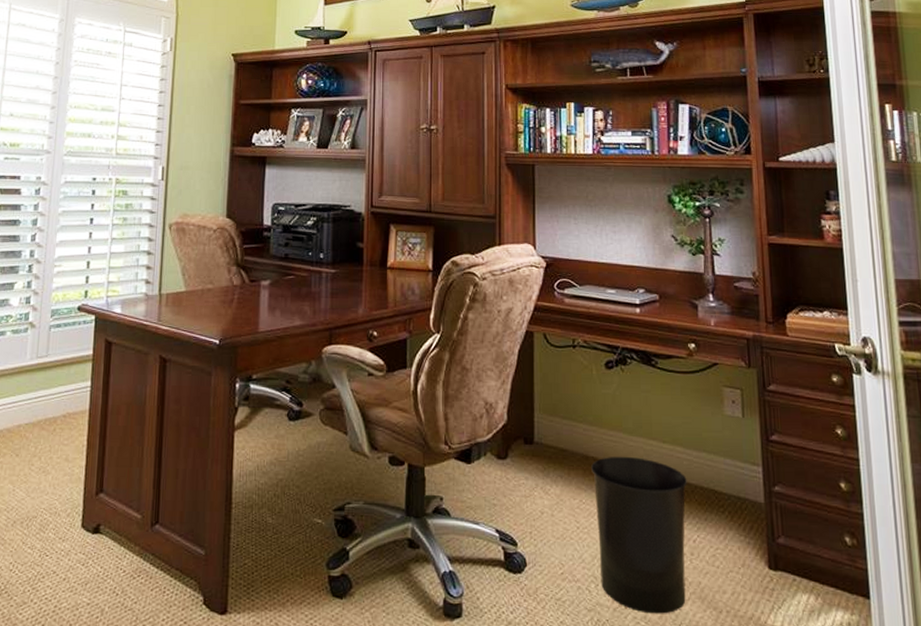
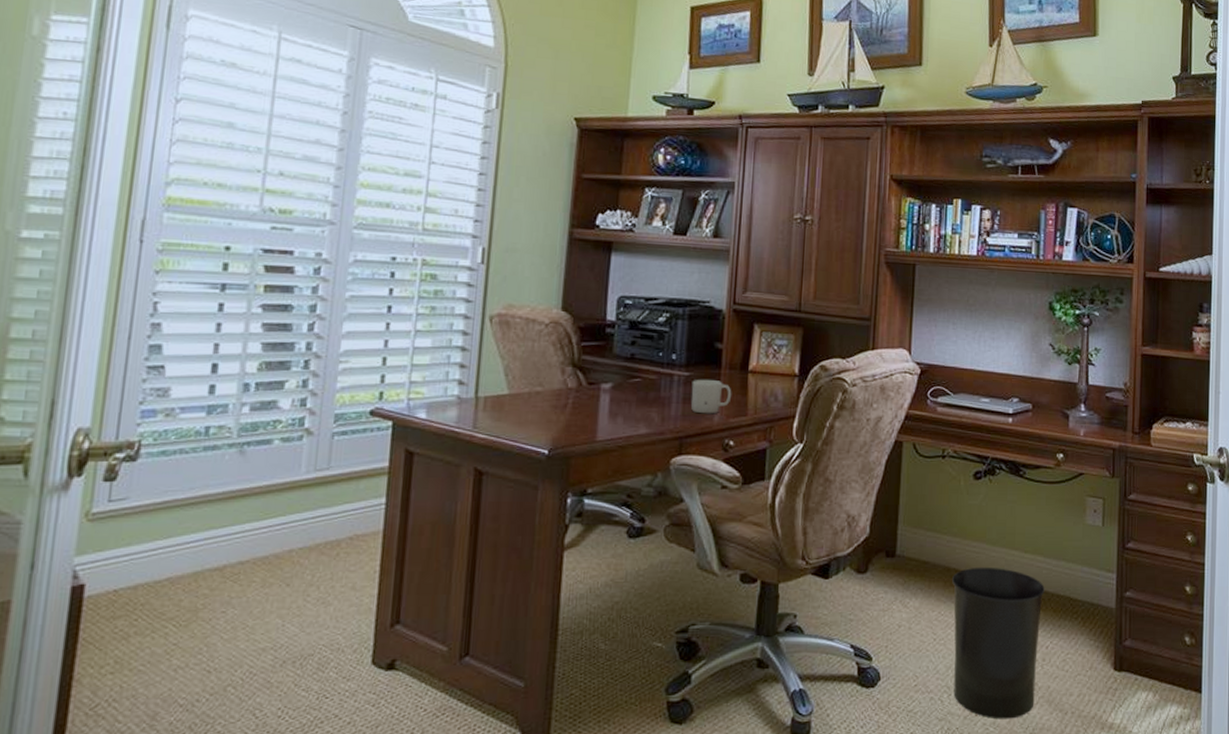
mug: none [337,275,374,307] -> present [690,379,732,414]

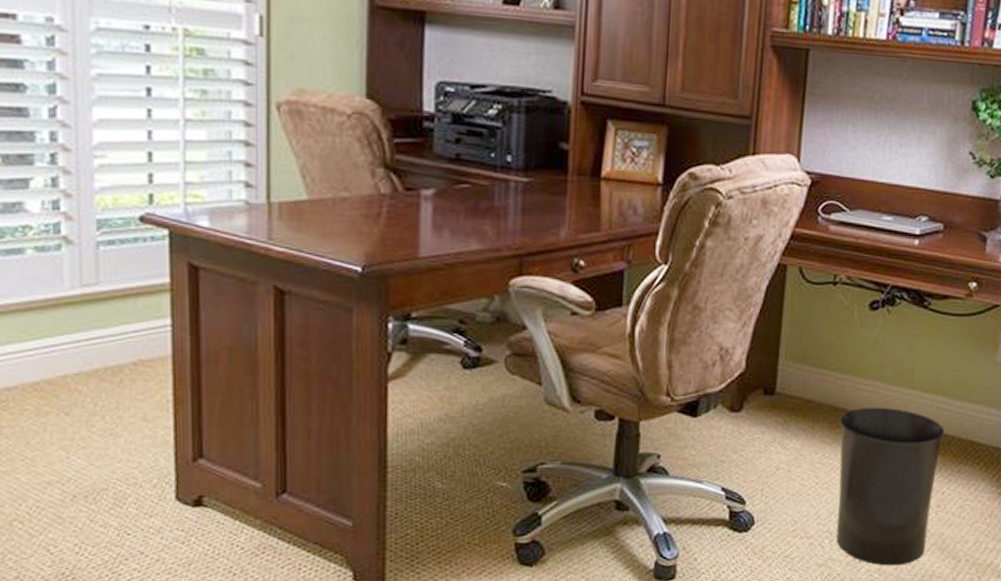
mug: present [690,379,732,414] -> none [531,186,582,229]

